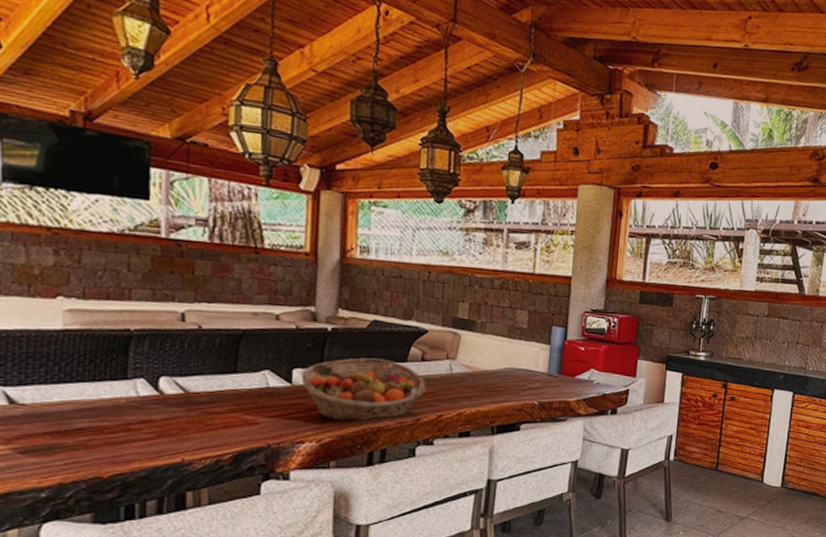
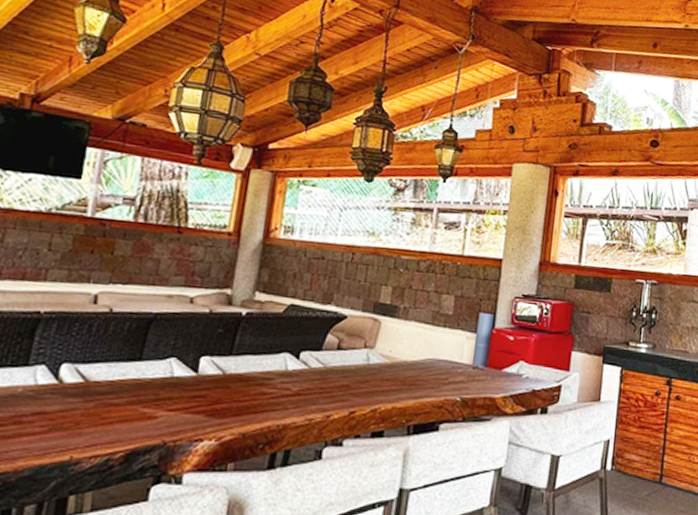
fruit basket: present [301,357,426,421] -> none [207,345,341,417]

